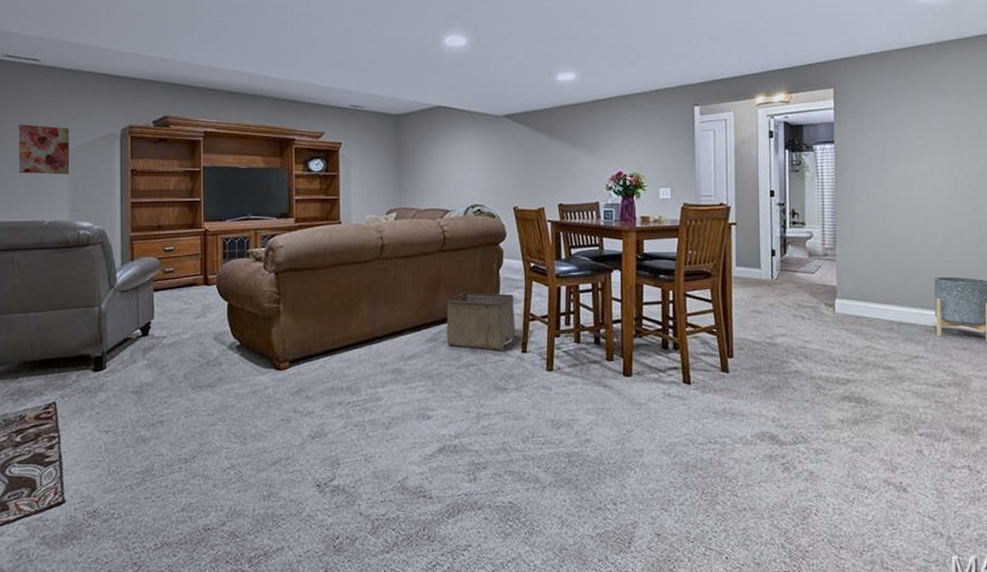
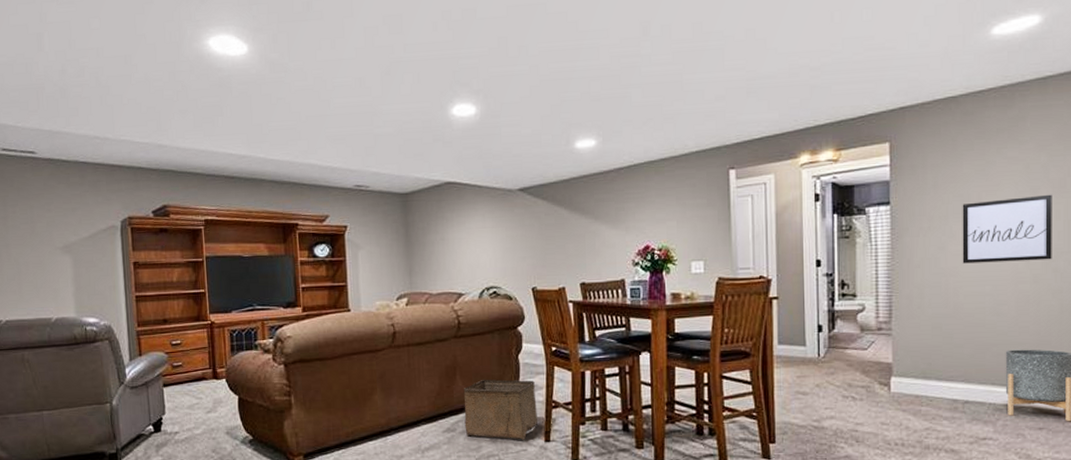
wall art: present [18,124,70,175] -> none [20,219,73,271]
wall art: none [896,140,972,198] -> present [962,194,1052,264]

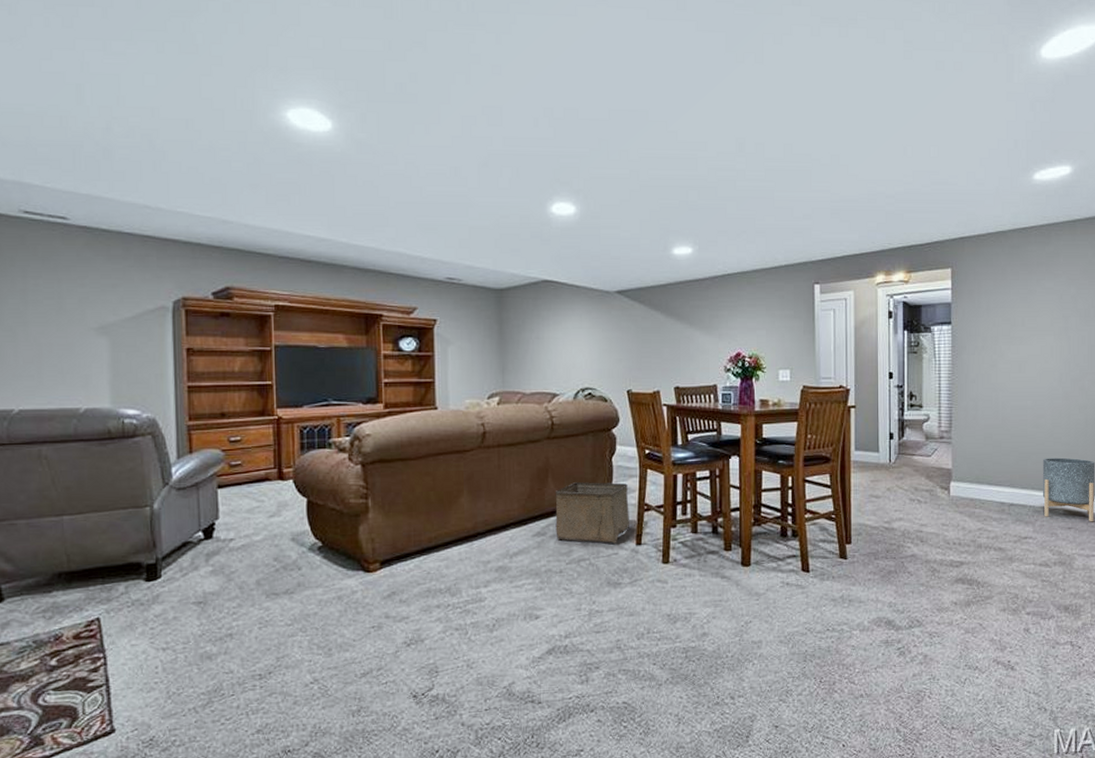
wall art: present [962,194,1052,264] -> none [1009,322,1079,380]

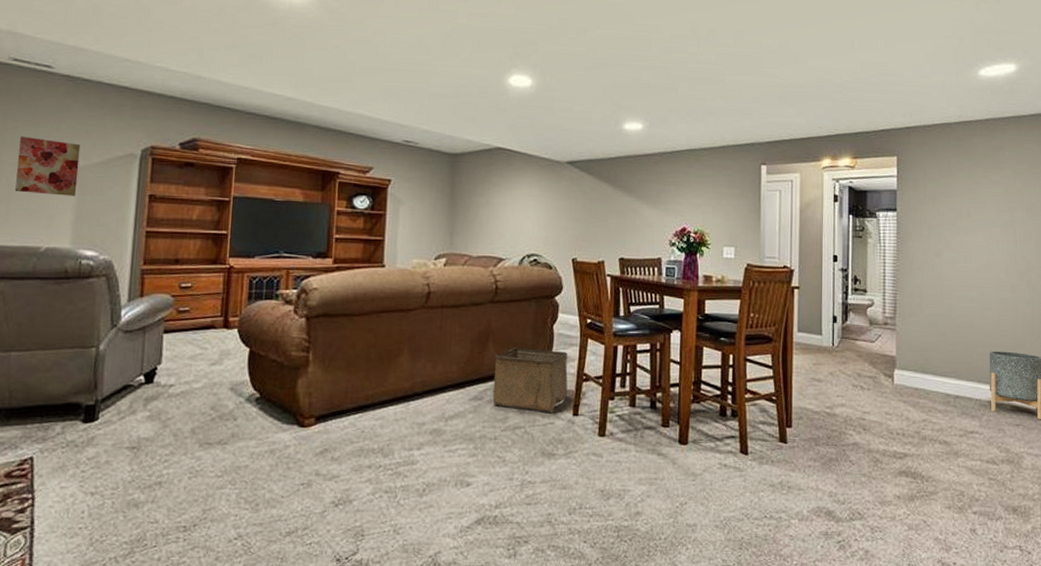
wall art: none [43,294,110,354] -> present [14,136,81,196]

